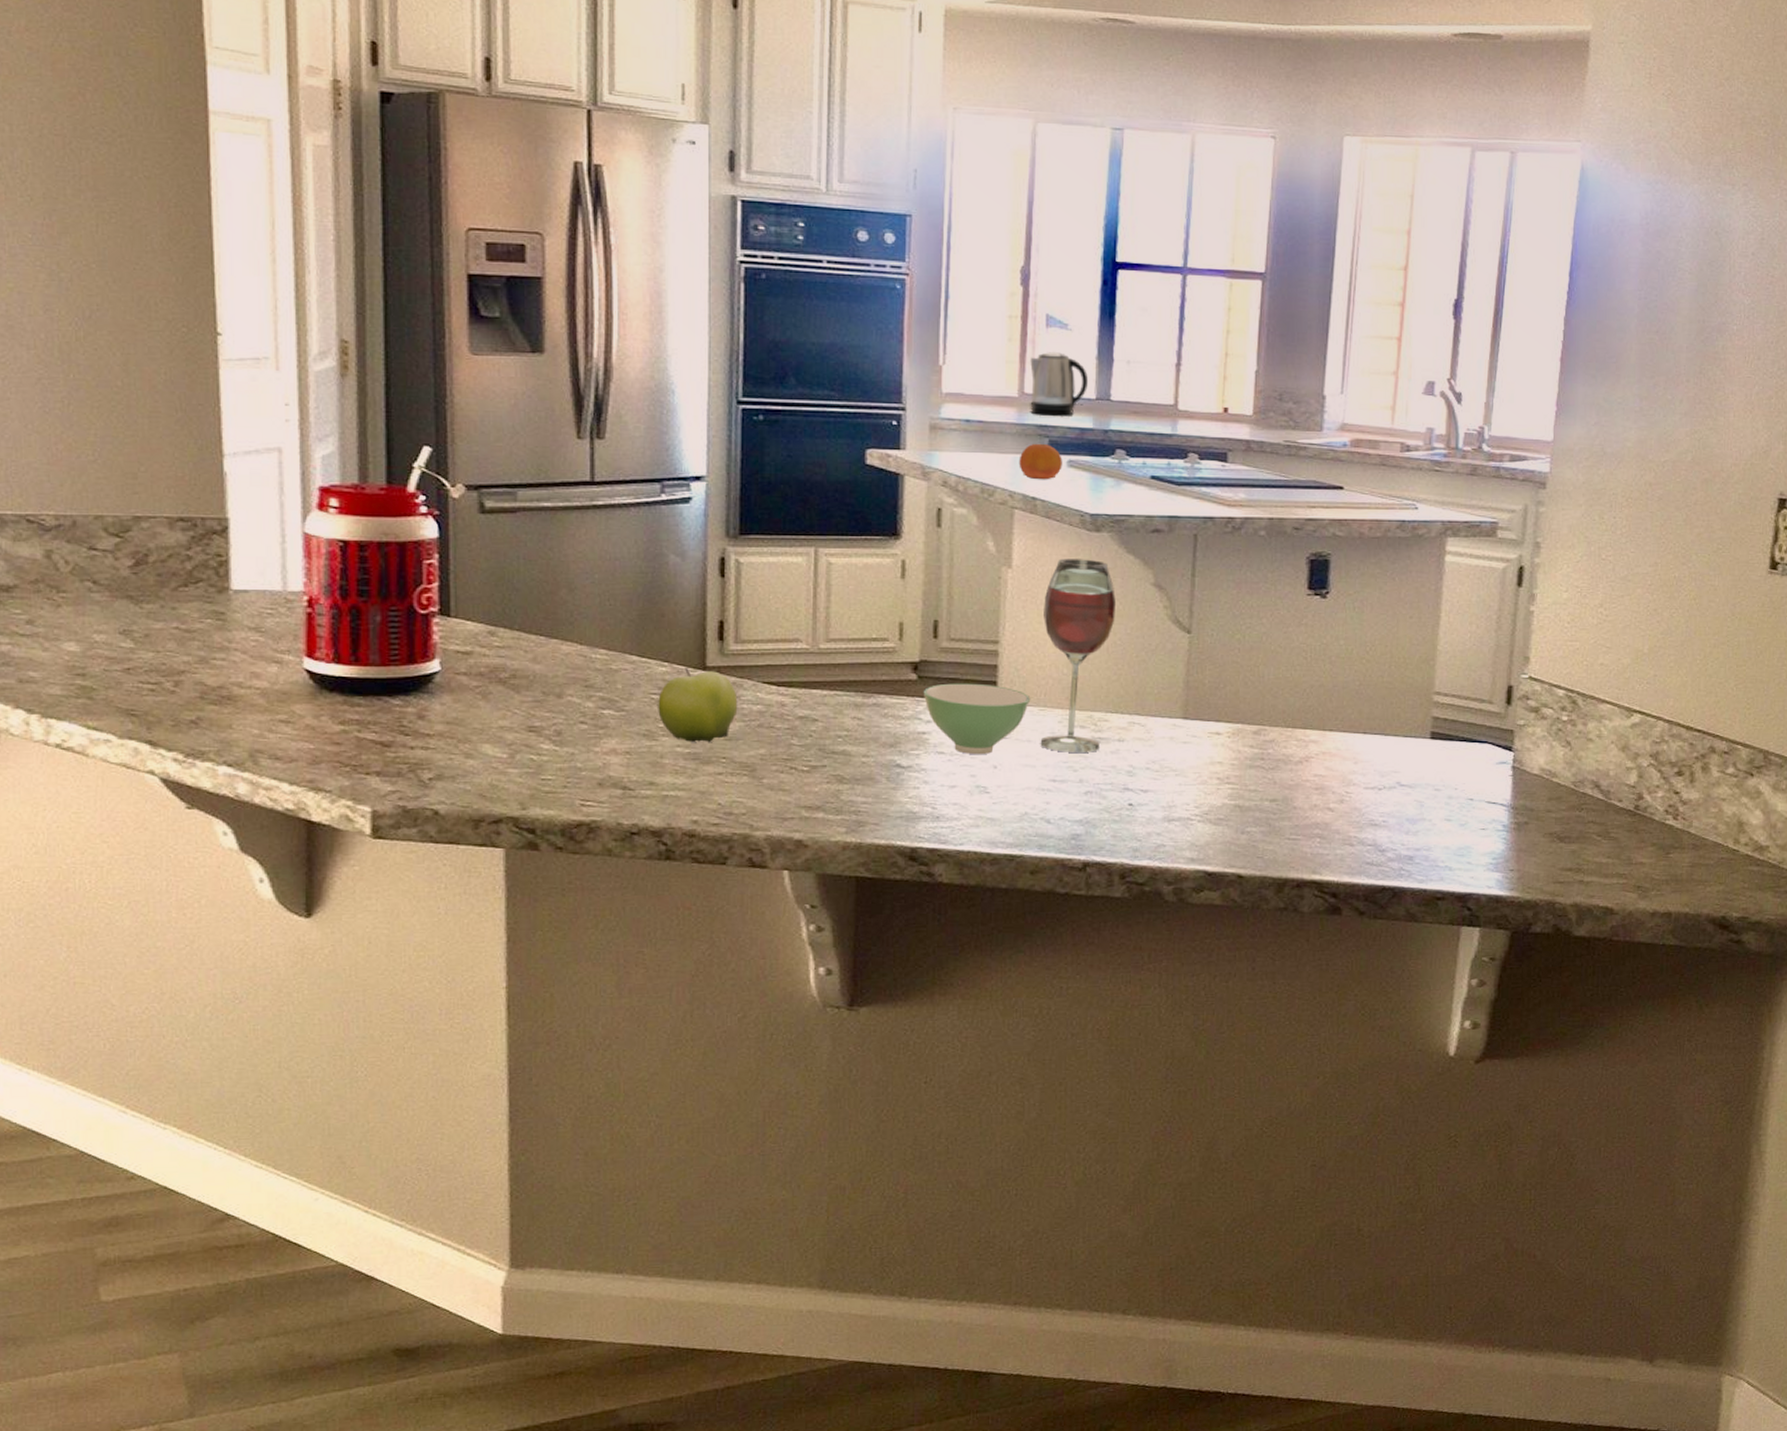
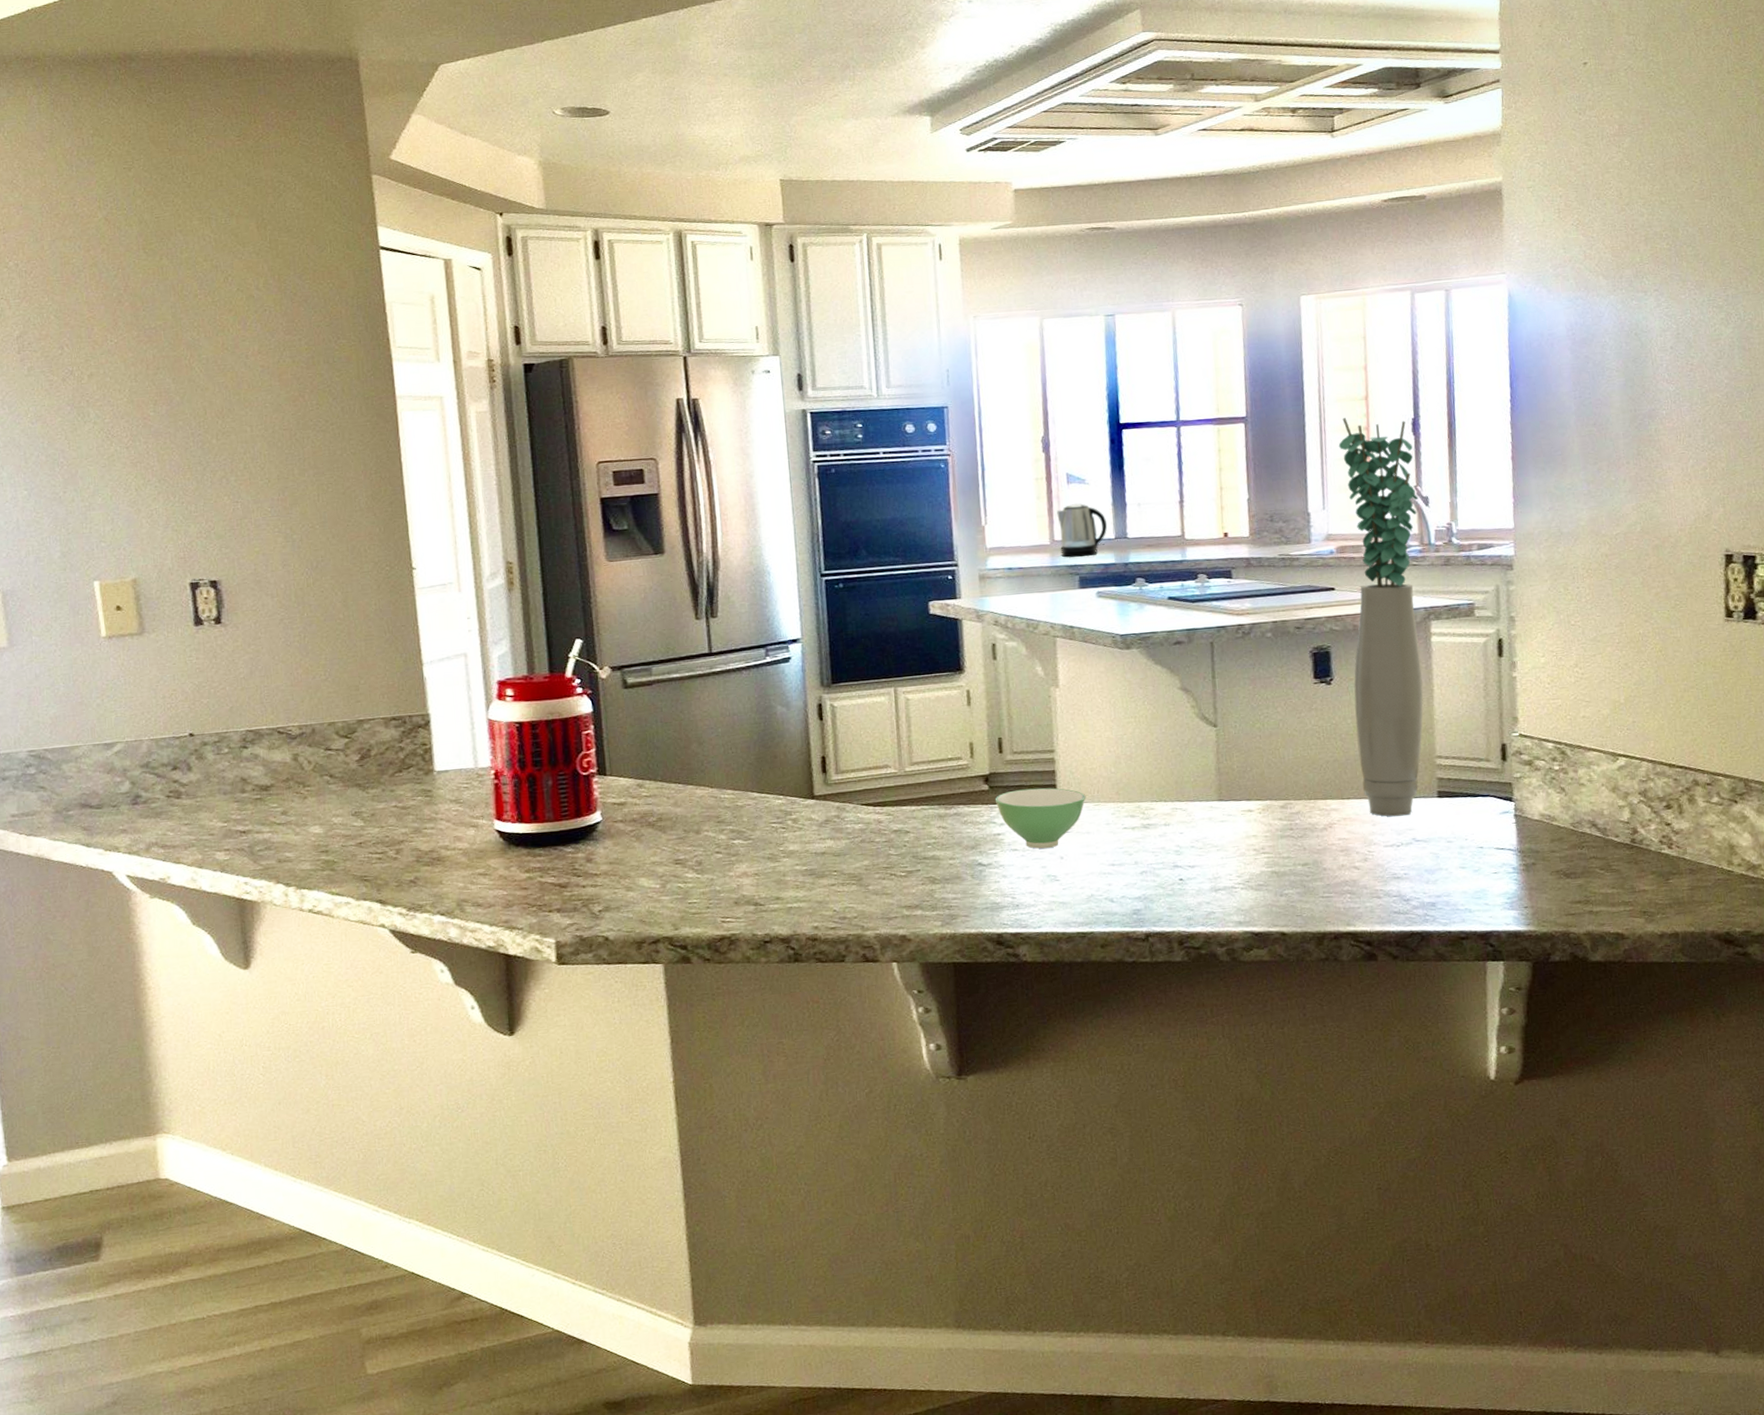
fruit: present [658,667,738,742] -> none [777,798,843,861]
fruit: present [1019,443,1062,480] -> none [1055,580,1093,612]
wineglass: present [1040,558,1116,752] -> none [1088,673,1151,840]
vase: none [1348,289,1451,756] -> present [1338,418,1424,817]

